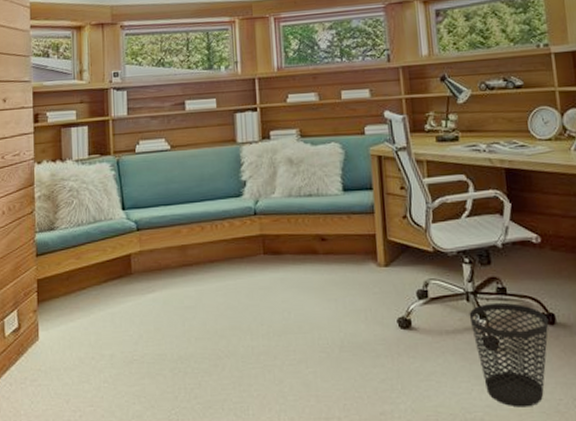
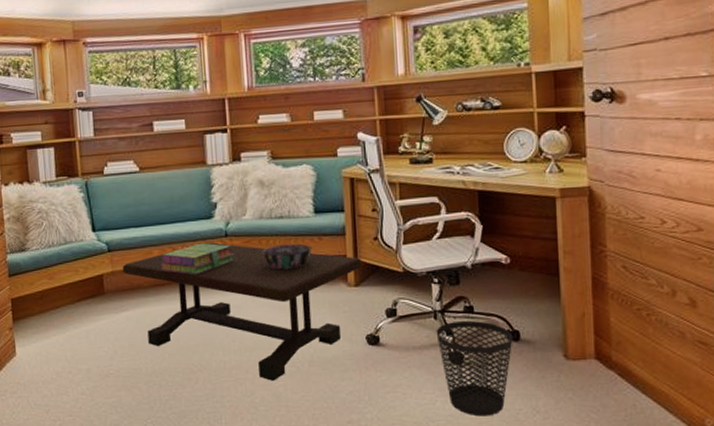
coffee table: none [150,221,392,368] -> present [122,242,362,381]
stack of books: none [189,221,263,255] -> present [161,243,234,275]
decorative bowl: none [291,222,342,250] -> present [262,243,312,270]

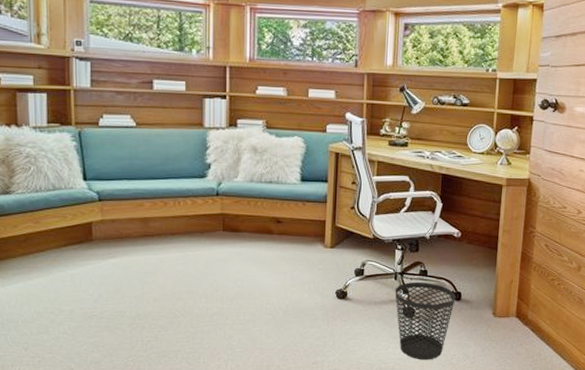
coffee table: present [122,242,362,381] -> none [112,199,339,326]
stack of books: present [161,243,234,275] -> none [151,199,223,229]
decorative bowl: present [262,243,312,270] -> none [250,206,296,230]

